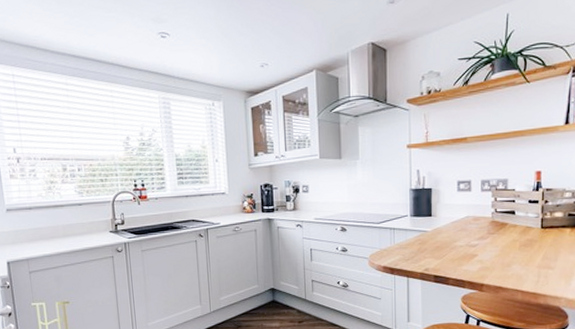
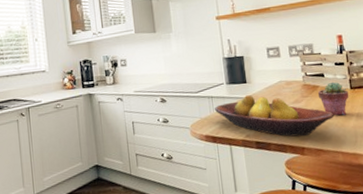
fruit bowl: none [395,229,518,274] -> present [214,95,333,137]
potted succulent: none [505,220,539,255] -> present [317,81,349,116]

